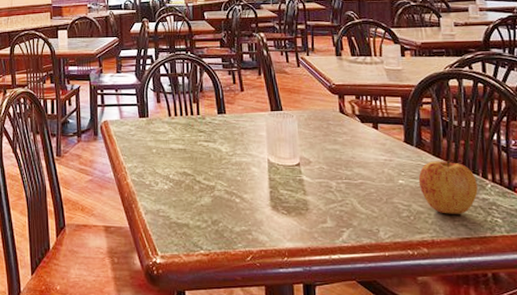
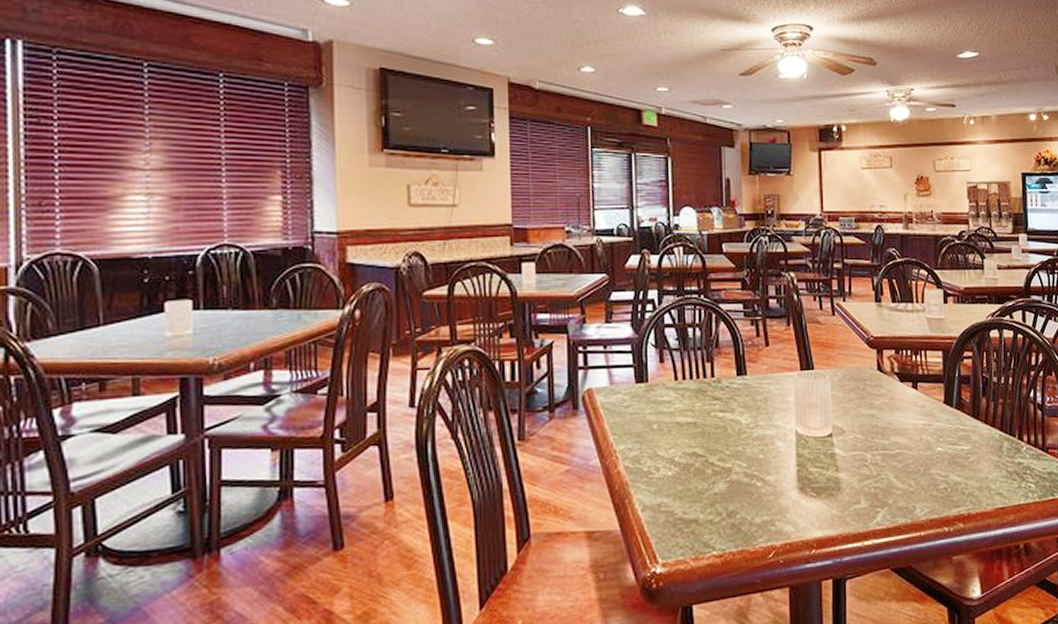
apple: present [418,161,478,214] -> none [957,422,1014,483]

